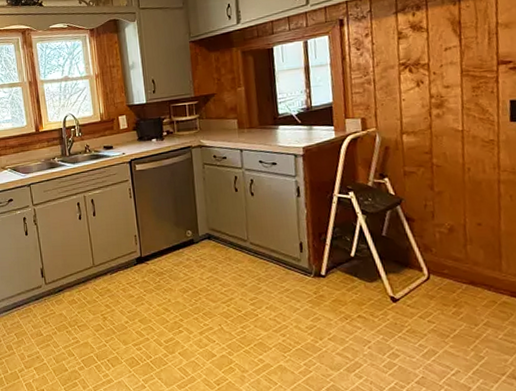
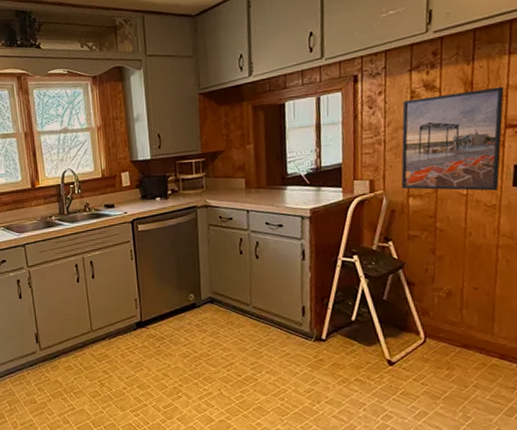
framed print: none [390,24,496,127] -> present [401,86,504,191]

